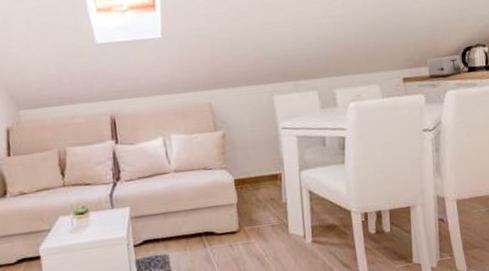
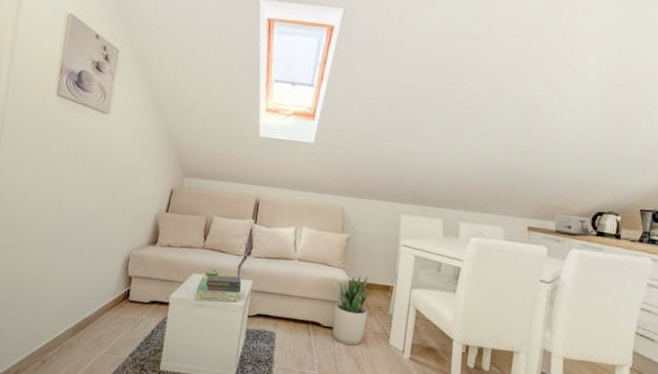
books: none [67,206,119,246] -> present [194,275,241,302]
planter: none [224,170,262,247] -> present [332,275,369,346]

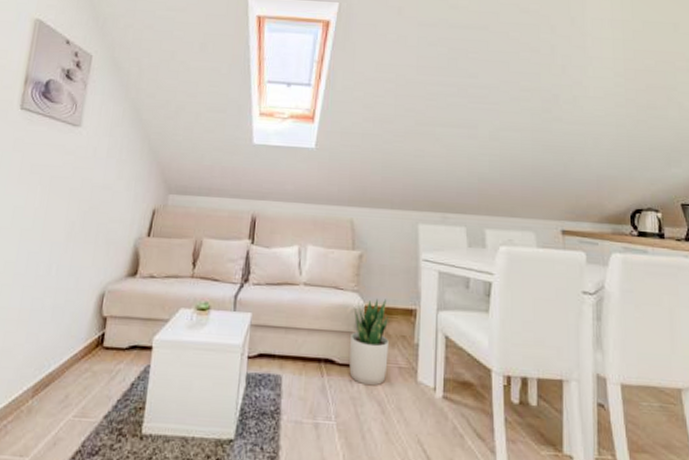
books: present [194,275,241,302] -> none [183,308,238,342]
toaster: present [554,214,591,237] -> none [589,214,630,238]

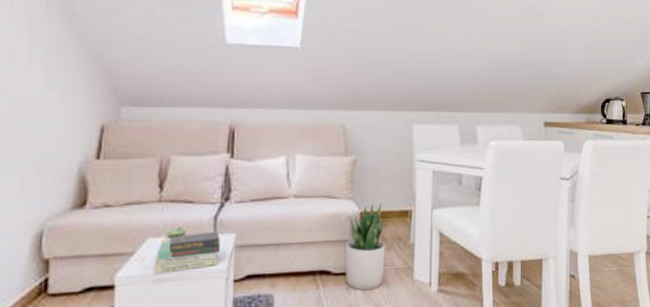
books: none [183,308,238,342] -> present [153,231,220,275]

